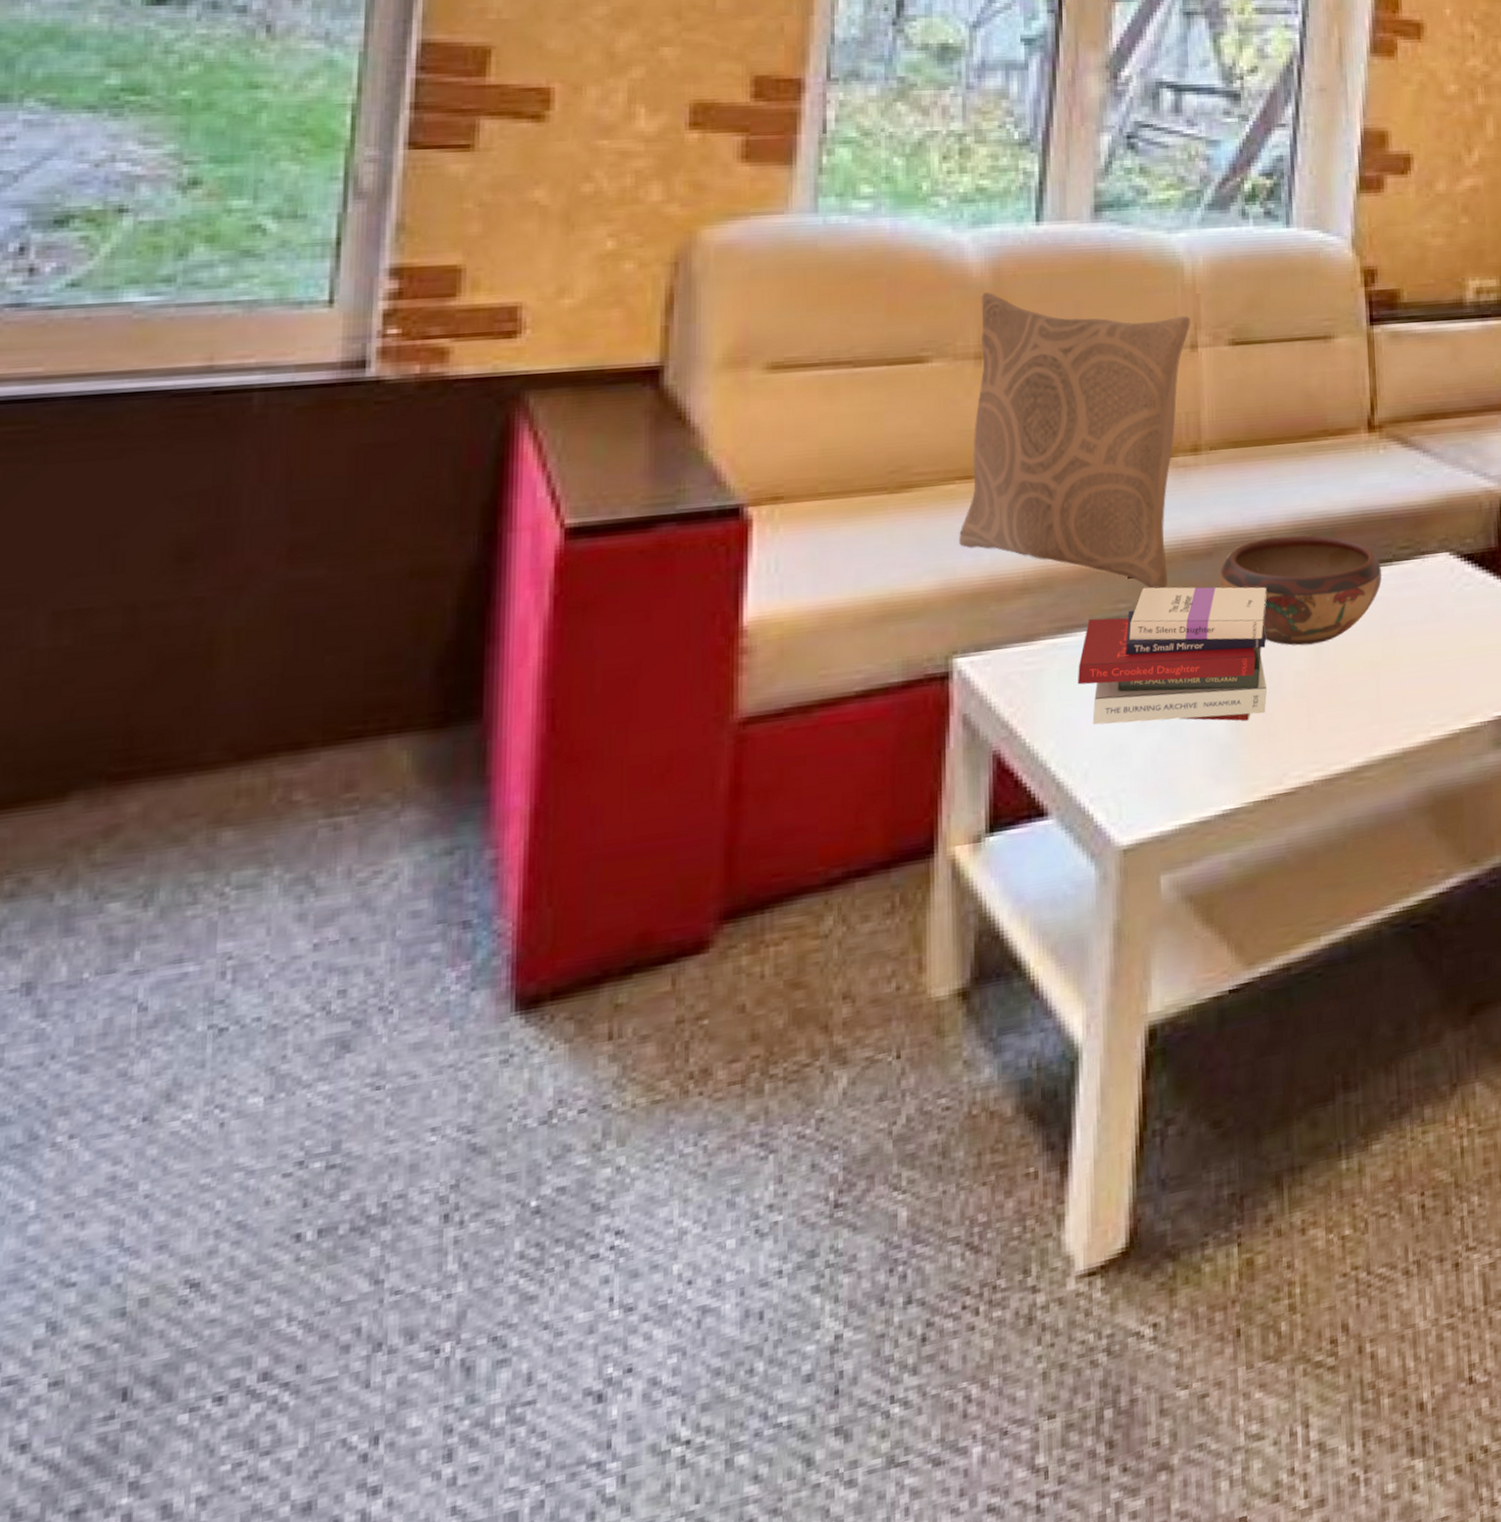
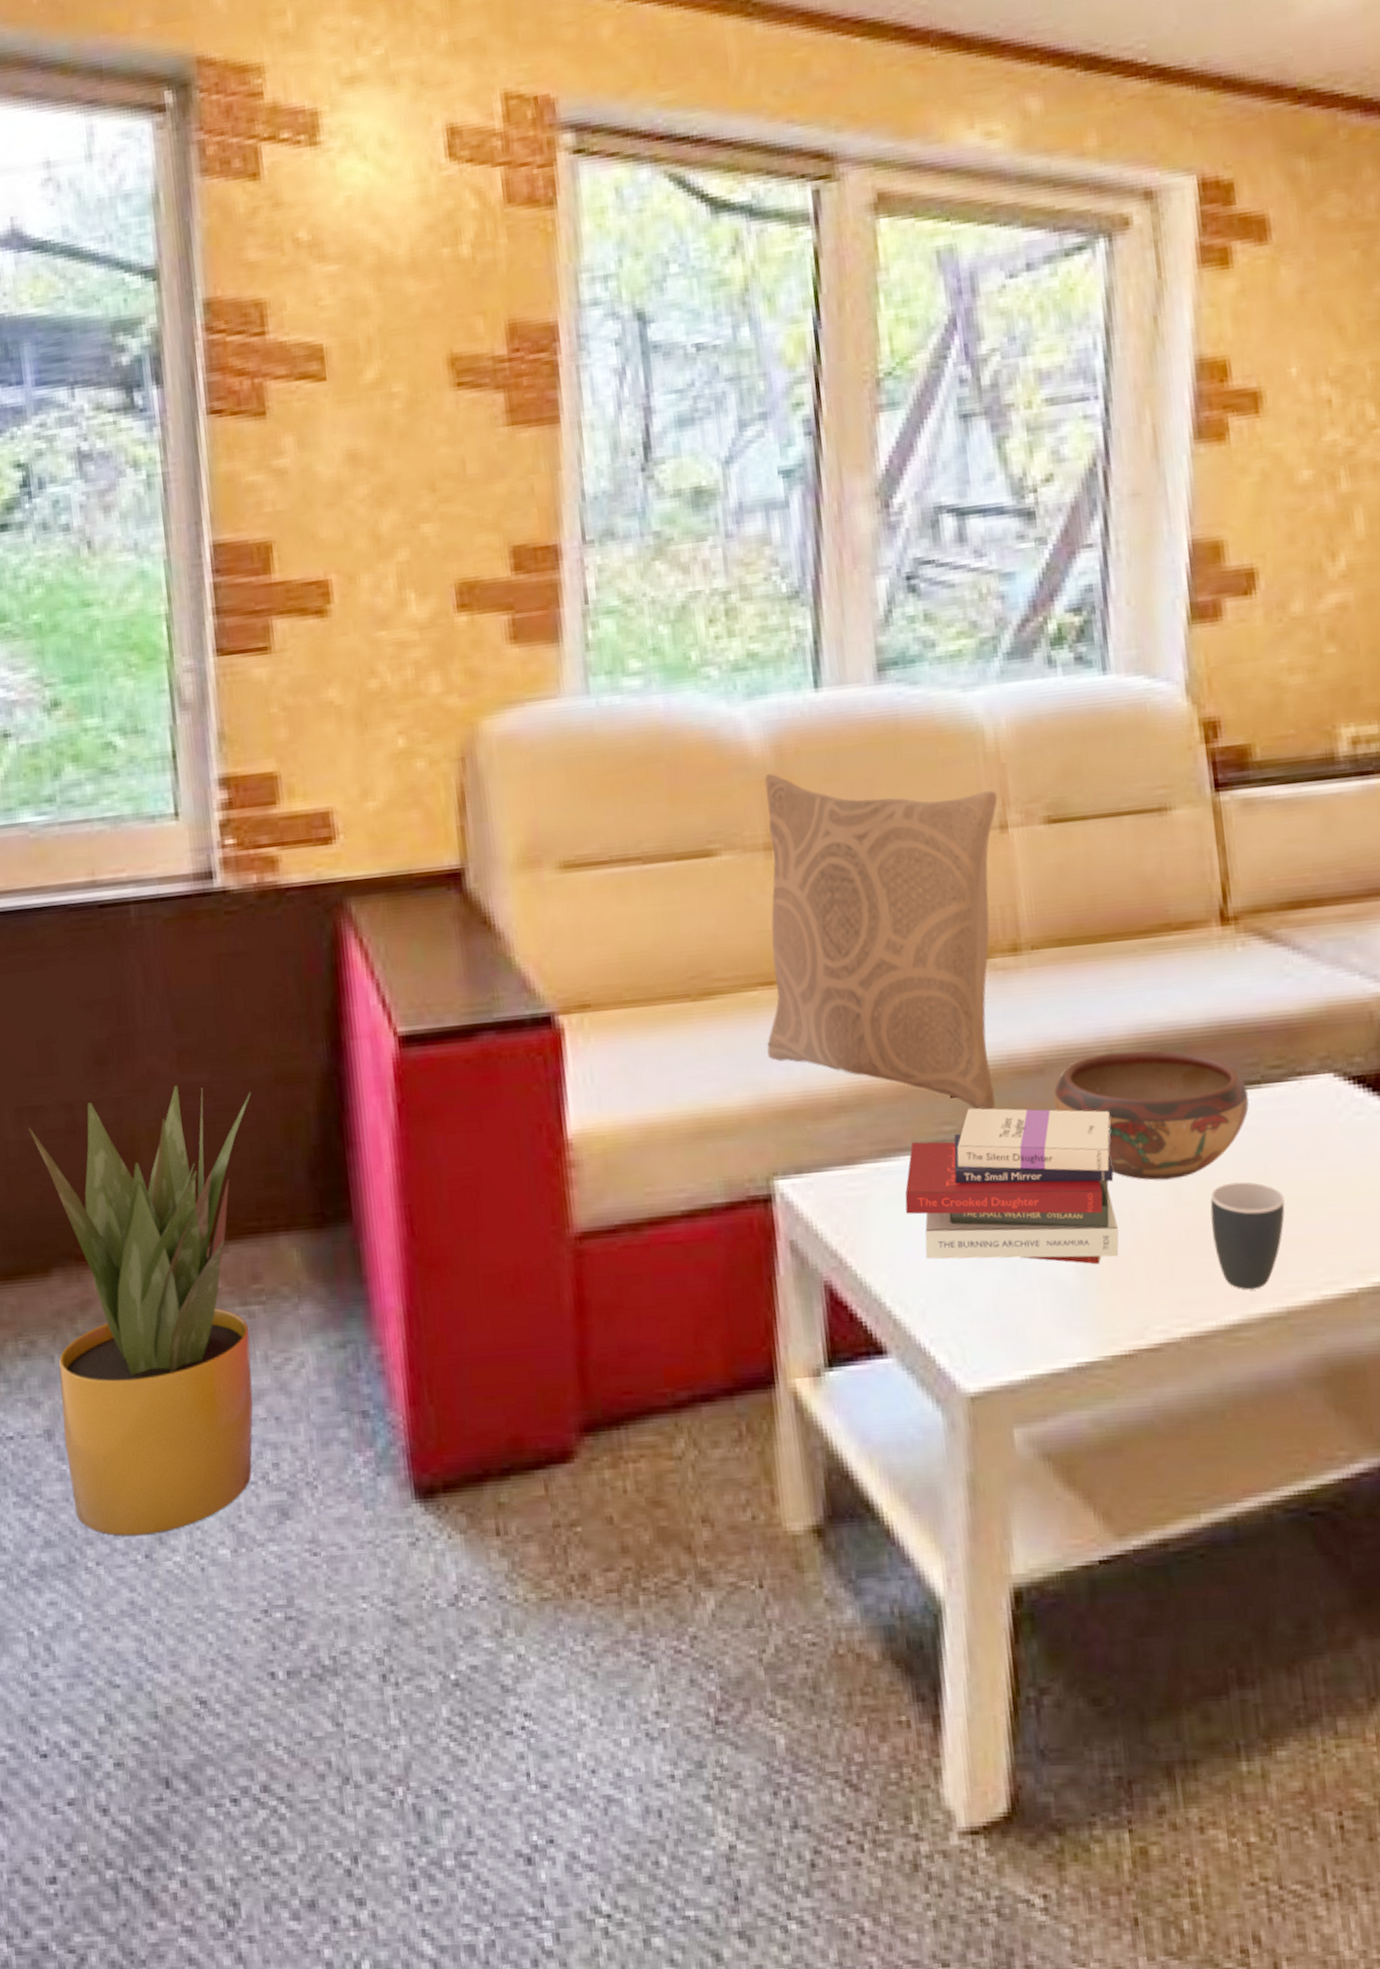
planter: none [49,581,377,1100] -> present [28,1085,253,1536]
mug: none [1345,643,1406,736] -> present [1210,1181,1285,1290]

